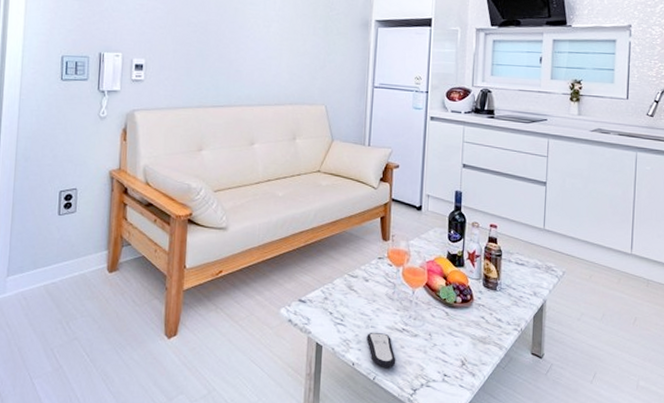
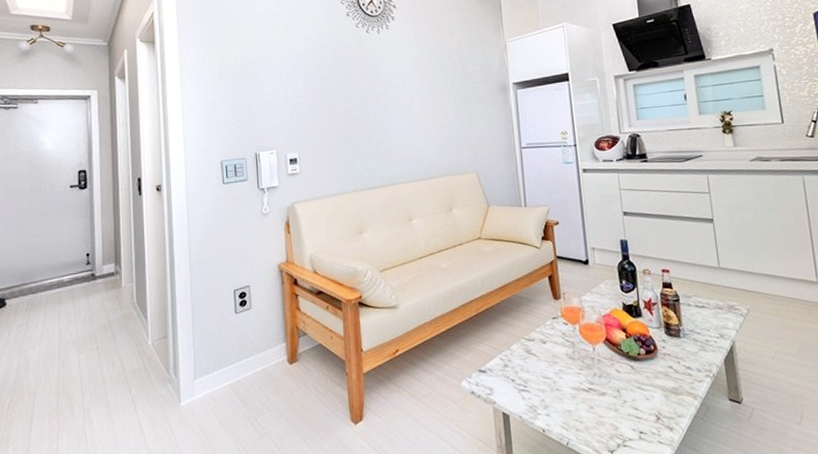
remote control: present [366,332,396,369] -> none [553,394,588,432]

